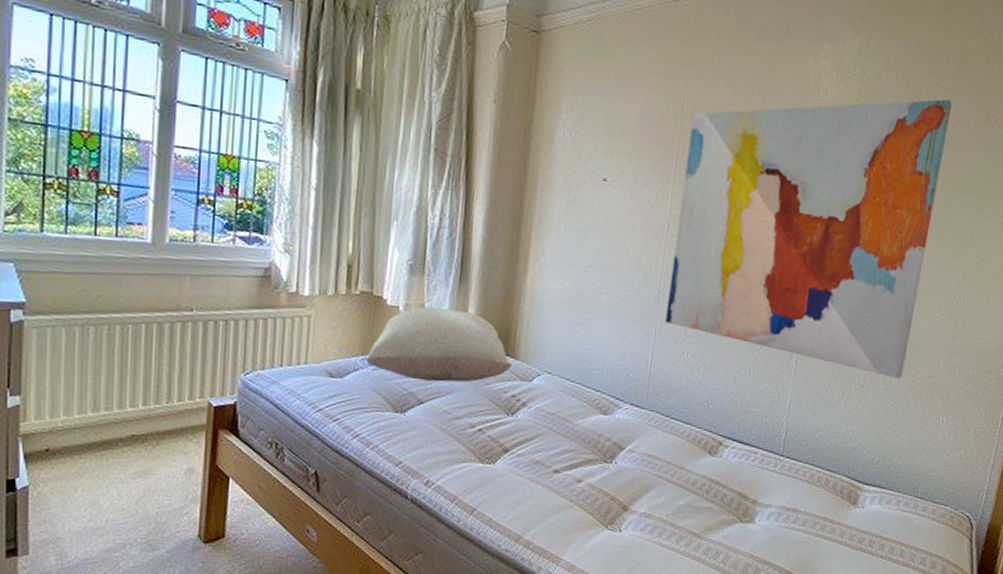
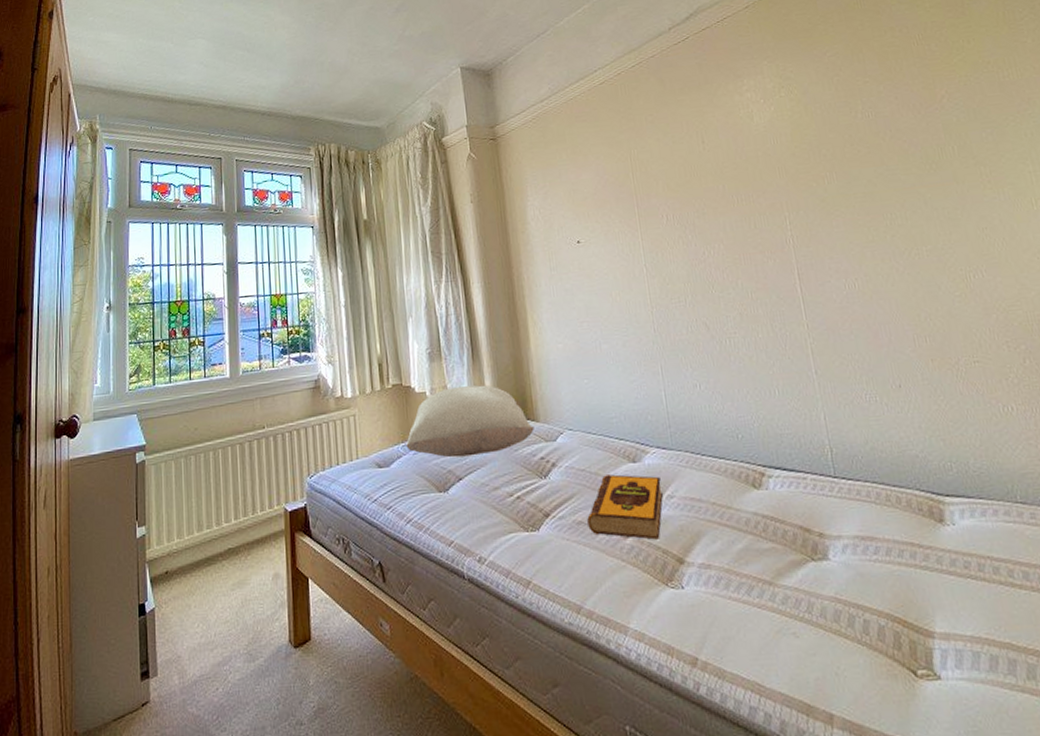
hardback book: none [545,422,626,487] -> present [587,474,663,540]
wall art: present [665,99,952,380] -> none [641,91,943,371]

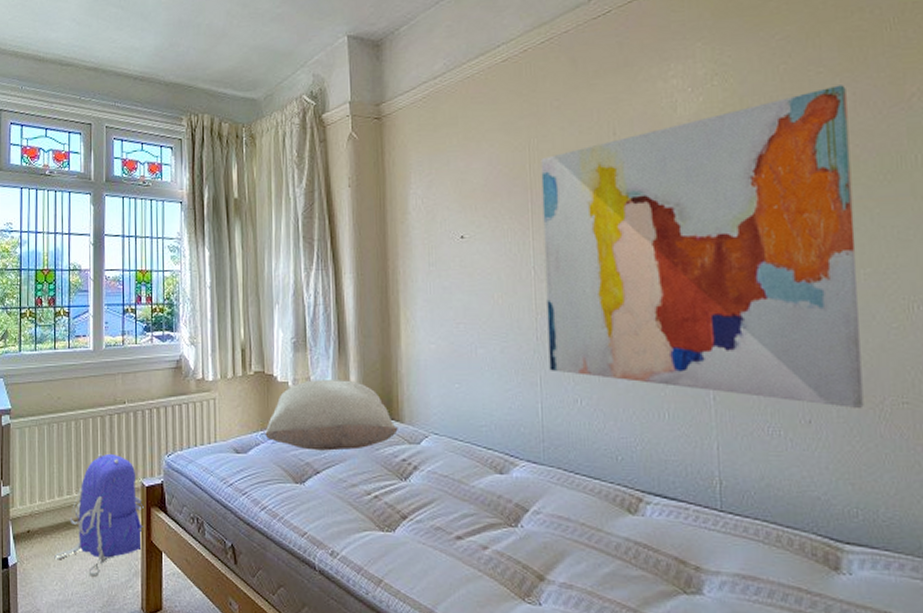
backpack: none [195,481,289,613] -> present [54,453,144,577]
hardback book: present [587,474,663,540] -> none [446,484,529,554]
wall art: none [641,91,943,371] -> present [540,85,864,409]

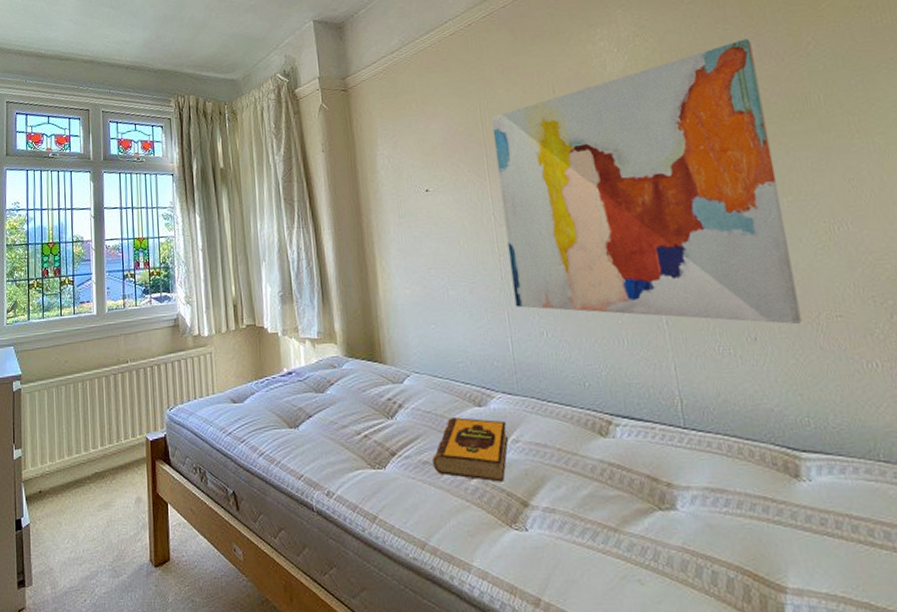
backpack: present [54,453,144,577] -> none [65,411,150,532]
pillow: present [265,380,398,451] -> none [259,327,382,396]
hardback book: none [446,484,529,554] -> present [432,417,508,482]

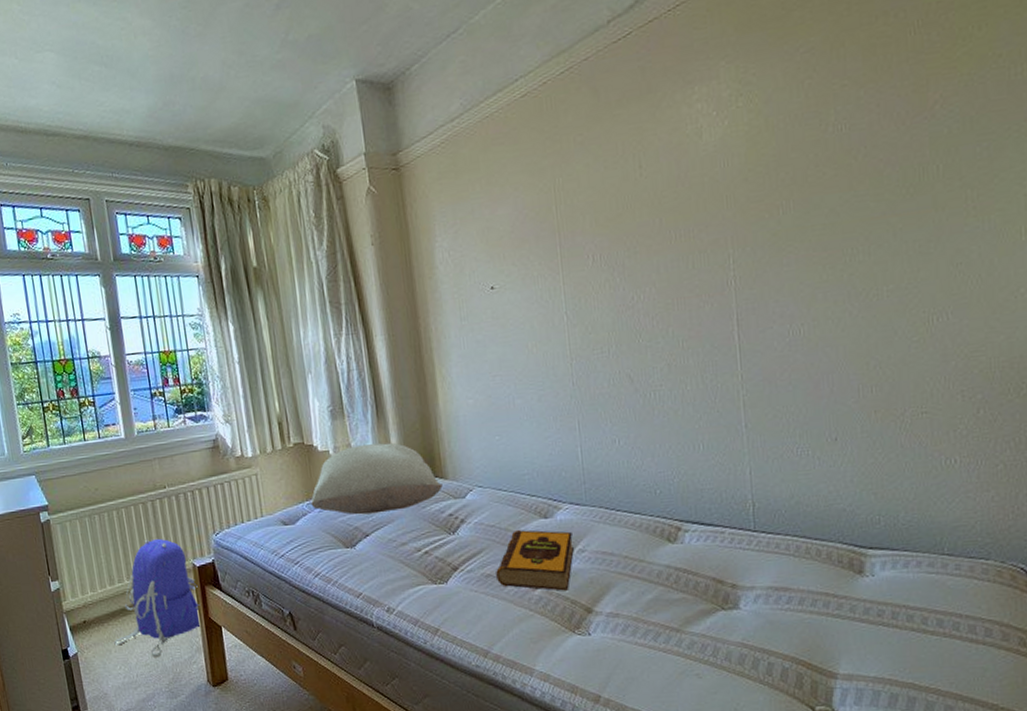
backpack: none [65,411,150,532] -> present [114,538,201,657]
pillow: none [259,327,382,396] -> present [310,442,443,515]
wall art: present [491,38,802,325] -> none [567,97,886,423]

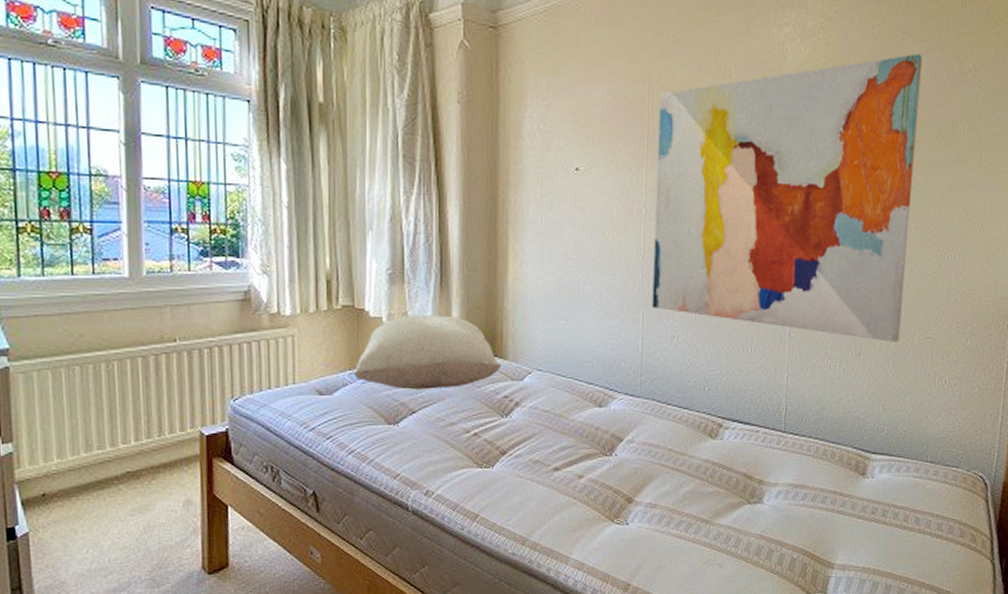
backpack: present [114,538,201,657] -> none [82,399,204,539]
hardback book: present [496,530,574,591] -> none [544,417,623,480]
wall art: none [567,97,886,423] -> present [652,53,922,343]

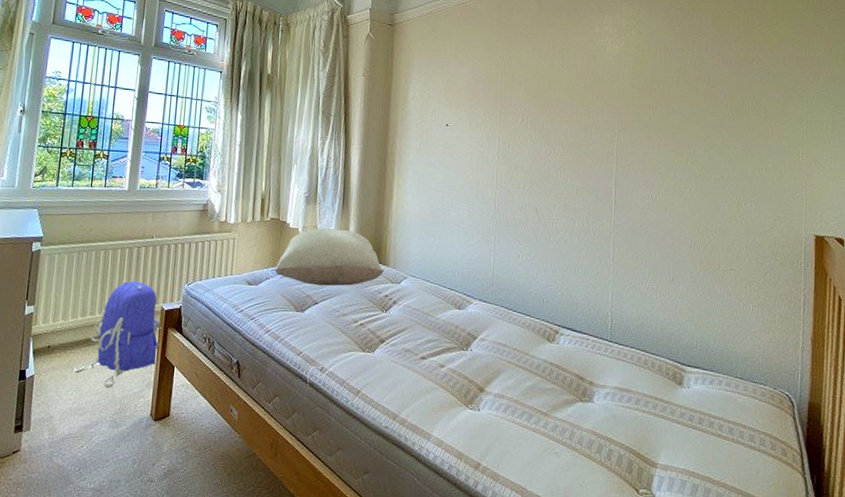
backpack: none [82,399,204,539] -> present [72,280,162,388]
wall art: present [652,53,922,343] -> none [502,46,714,273]

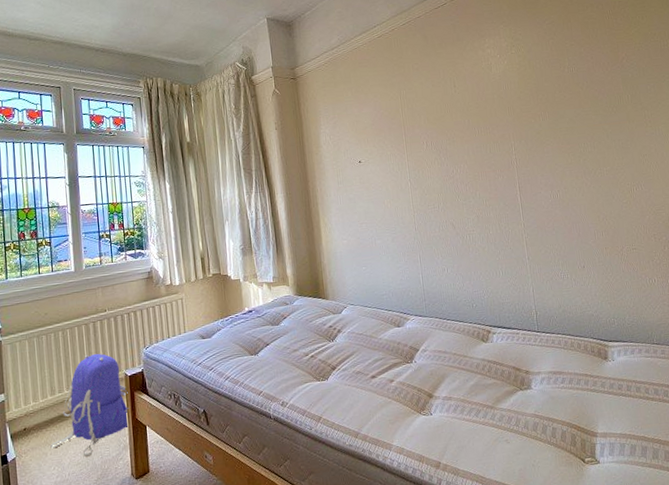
pillow: present [275,228,384,286] -> none [224,272,325,329]

